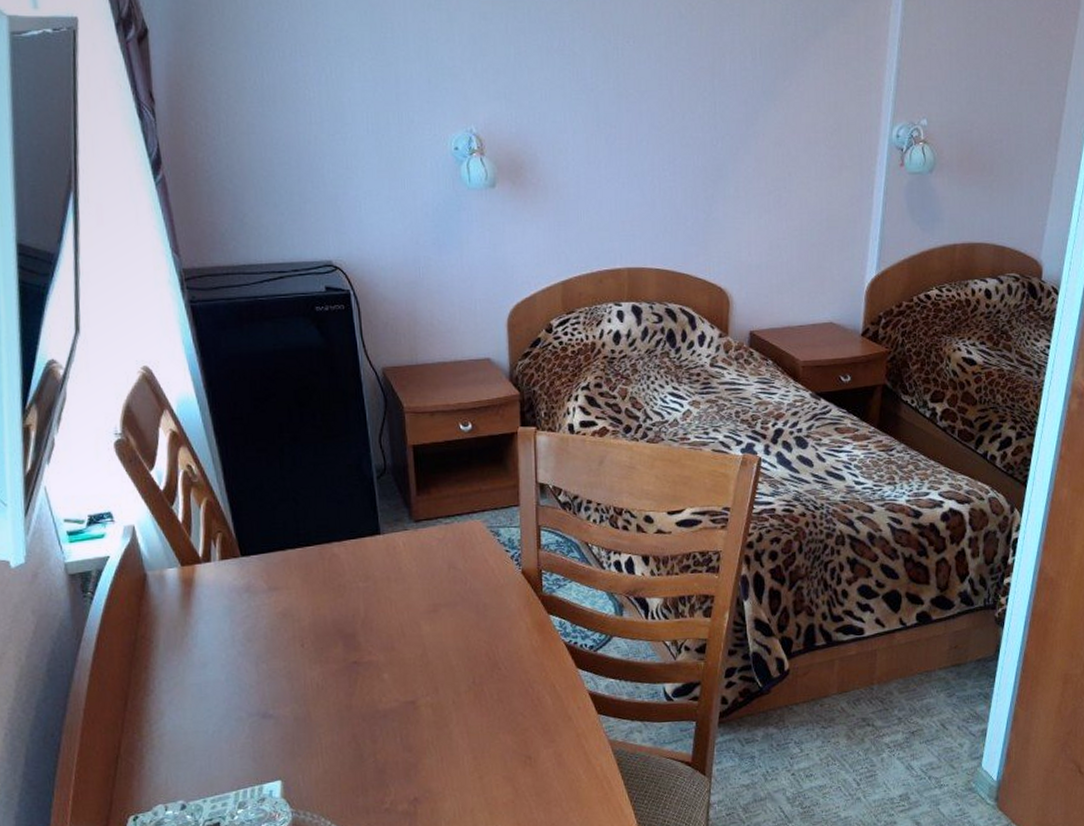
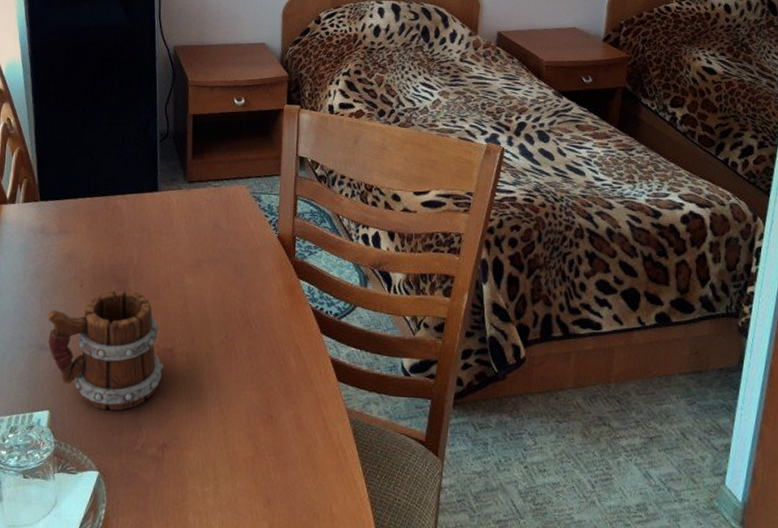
mug: none [266,645,406,772] -> present [47,290,163,411]

